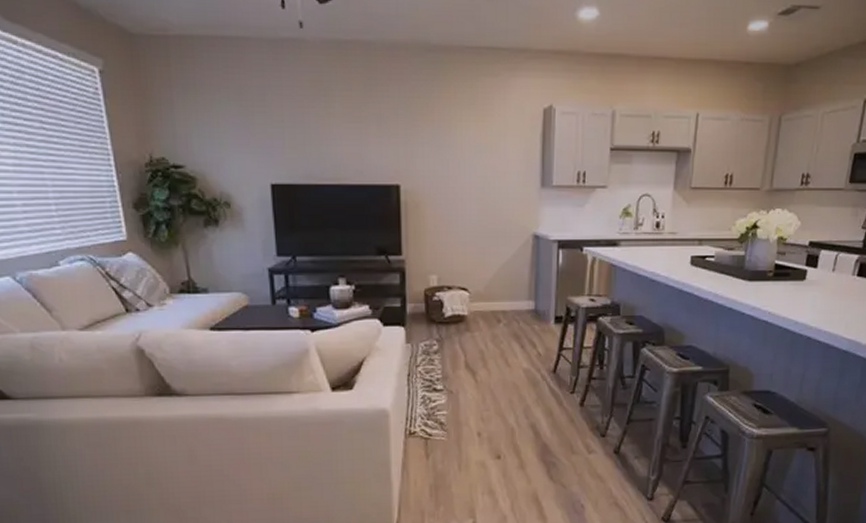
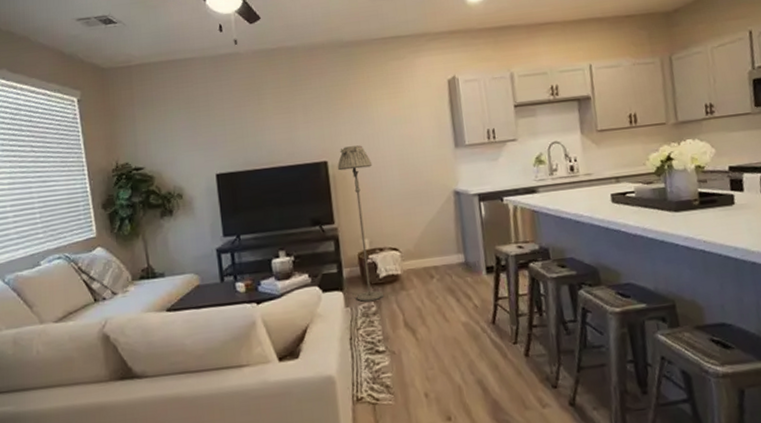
floor lamp: none [410,171,450,339] -> present [337,145,383,302]

